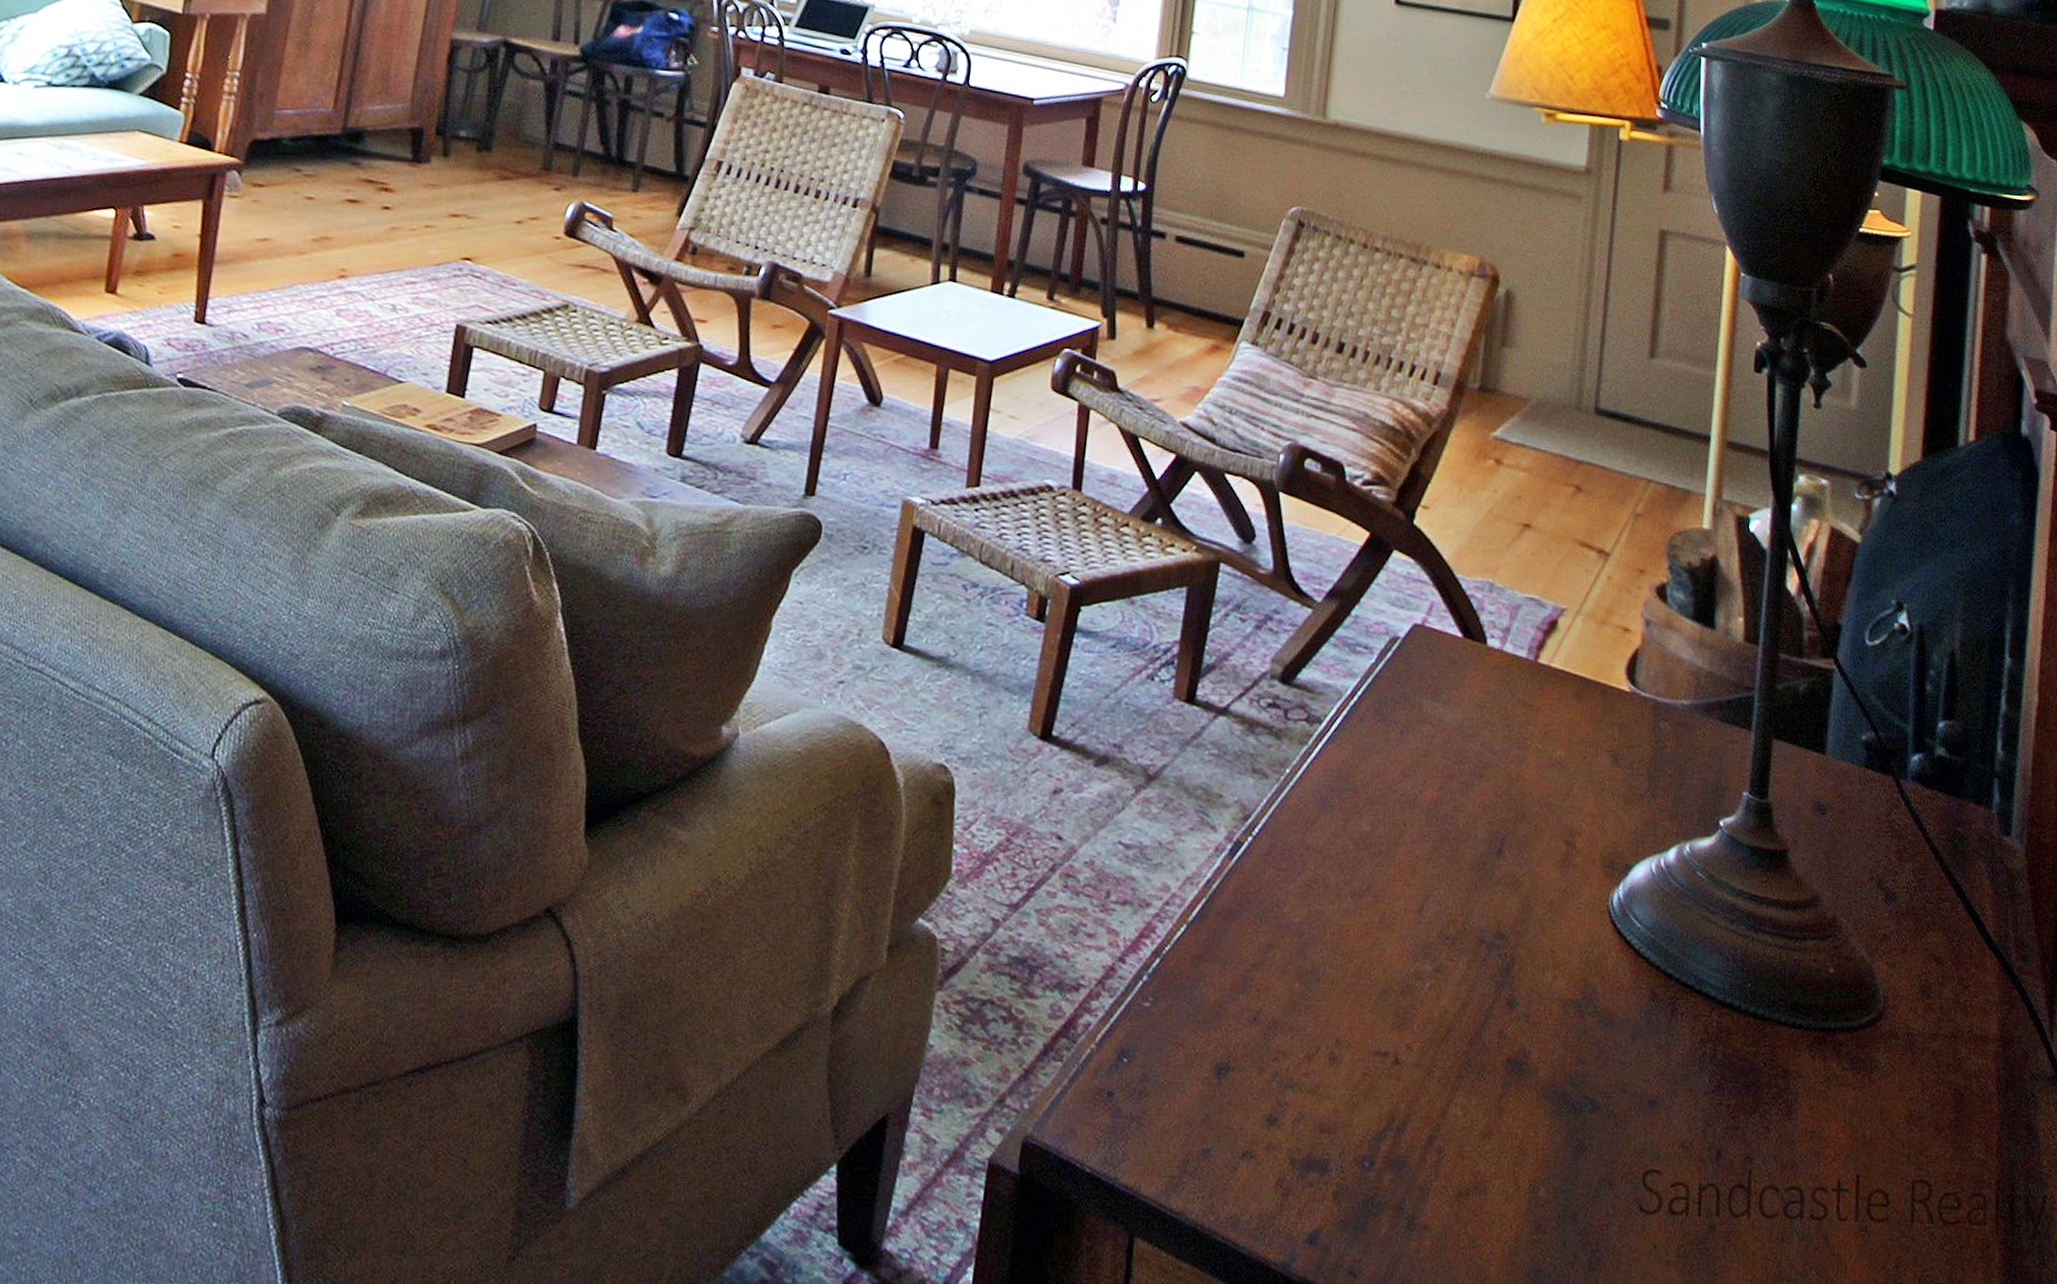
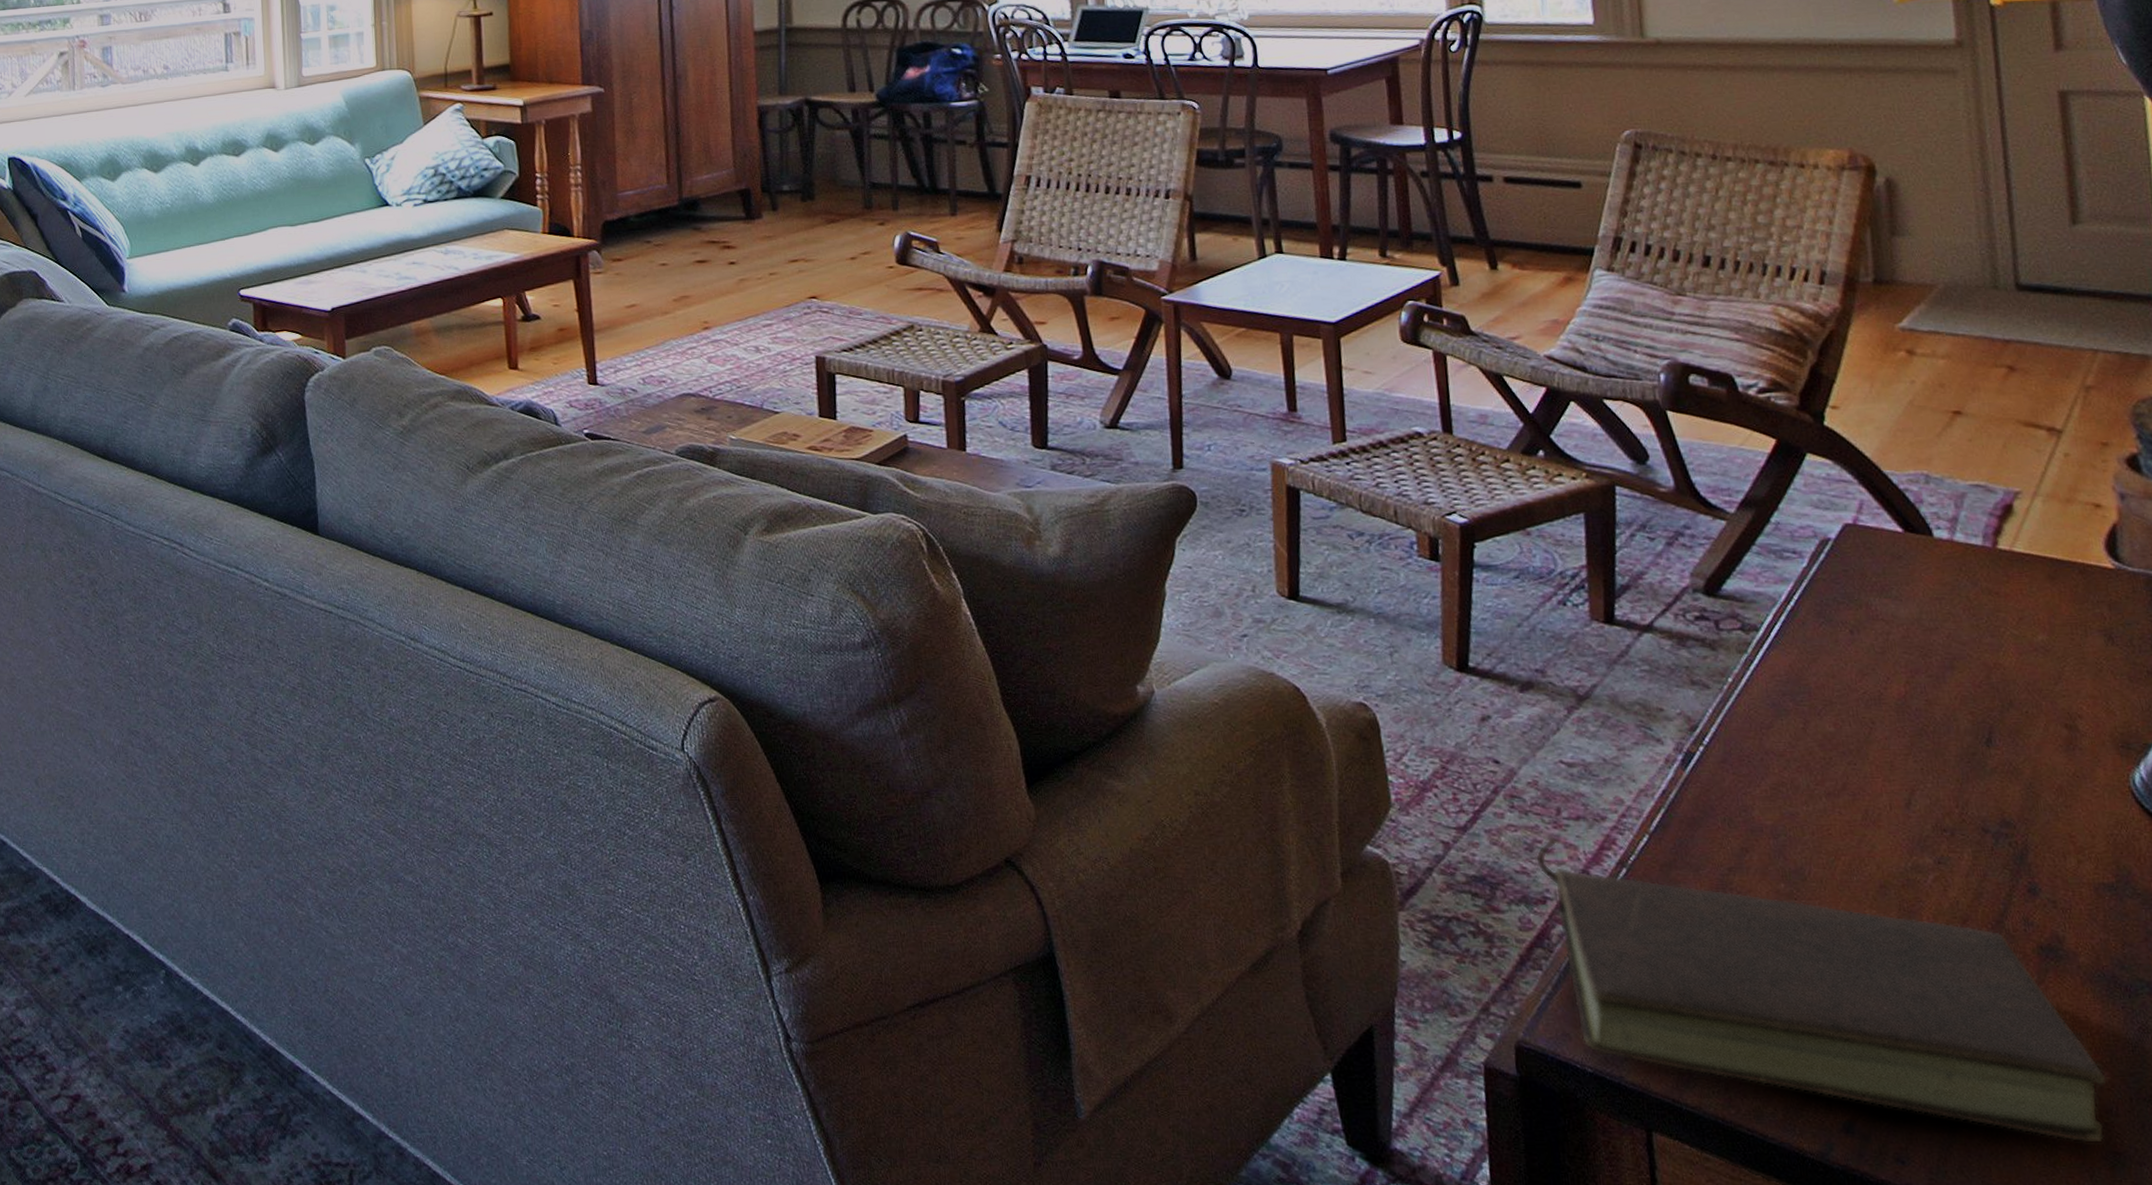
book: none [1078,919,1543,1259] -> present [1536,835,2108,1143]

